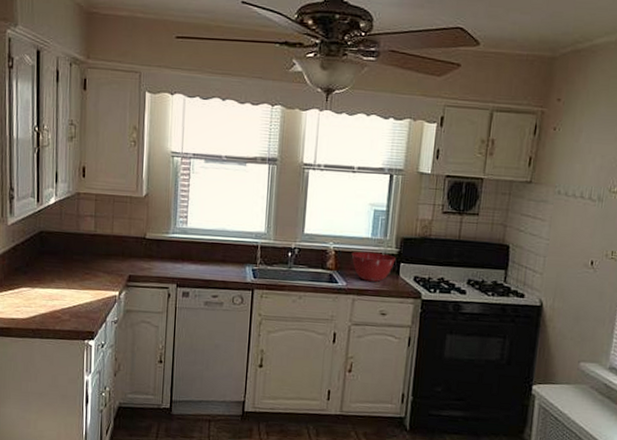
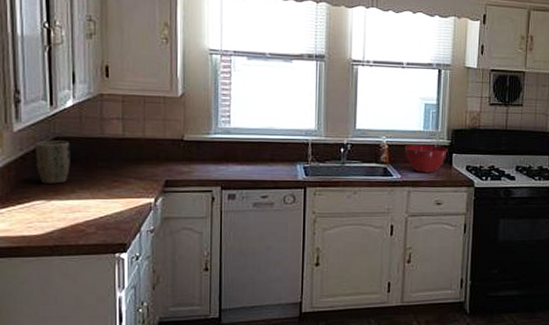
plant pot: none [24,233,52,274] -> present [35,140,71,184]

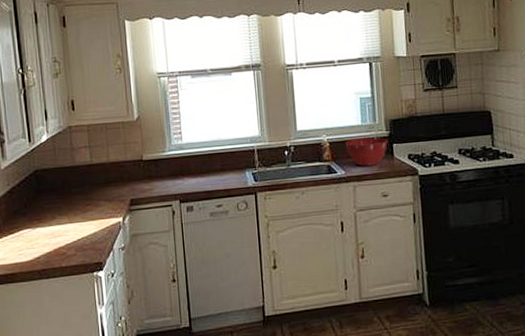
plant pot: present [35,140,71,184] -> none [19,172,50,213]

